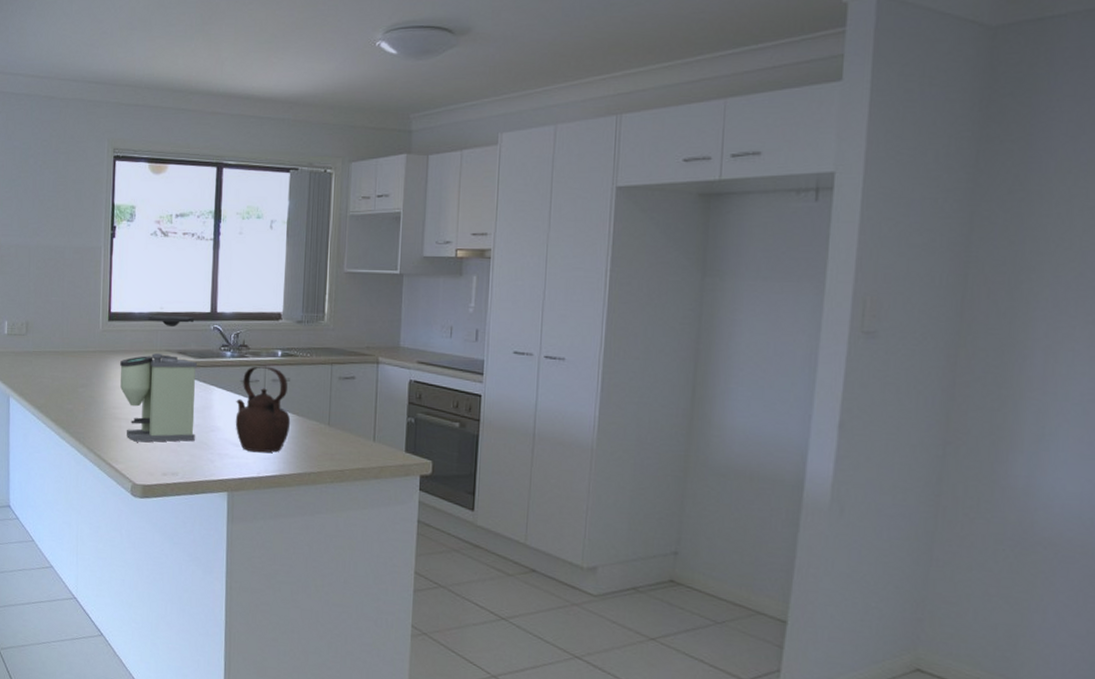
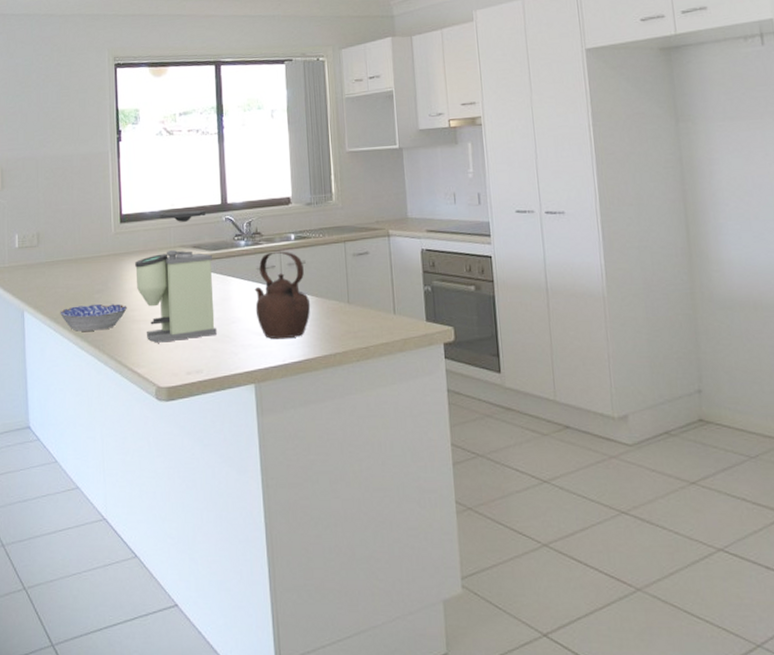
bowl: none [44,397,109,424] -> present [60,304,127,332]

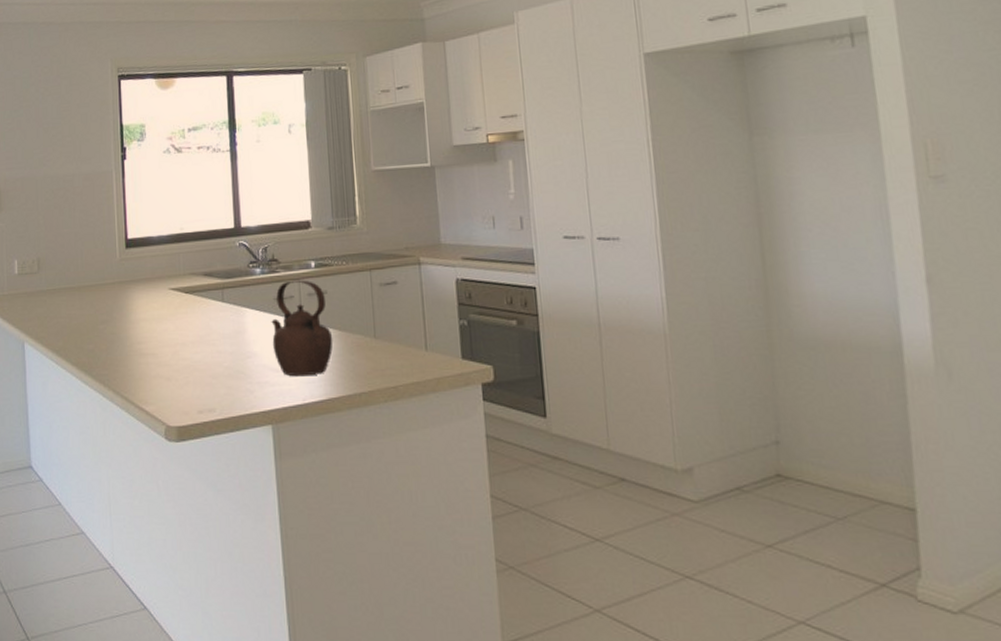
bowl: present [60,304,127,332] -> none [62,335,134,365]
coffee grinder: present [135,210,217,343] -> none [142,235,230,379]

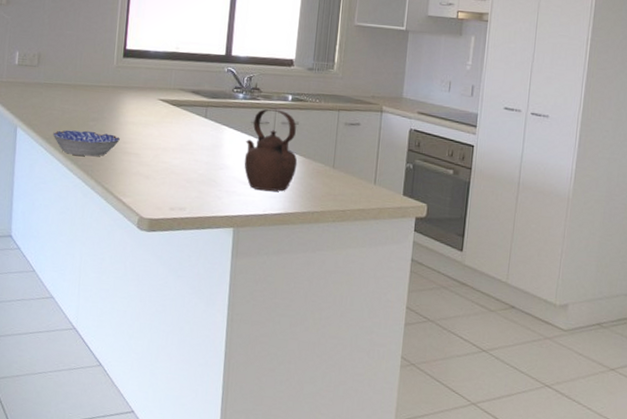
bowl: none [62,335,134,365] -> present [53,129,120,157]

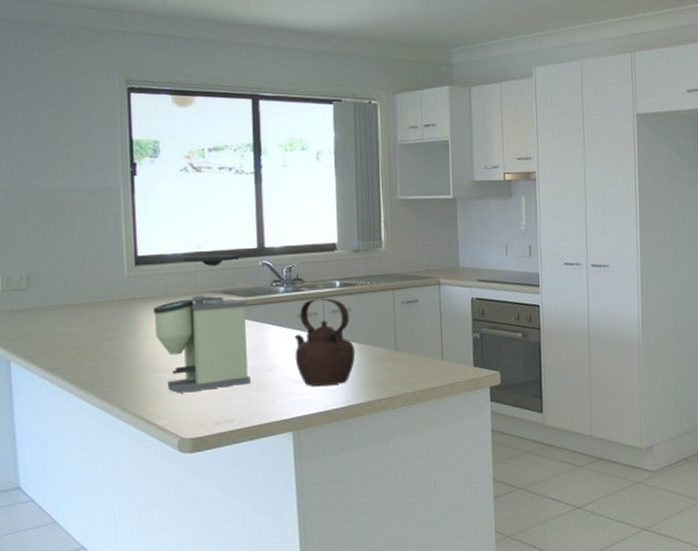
bowl: present [53,129,120,157] -> none [58,352,144,383]
coffee grinder: none [132,54,211,178] -> present [154,254,250,393]

